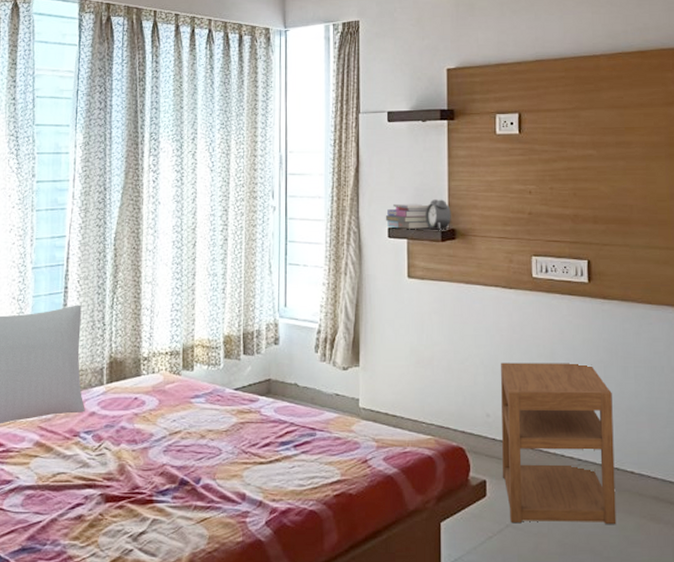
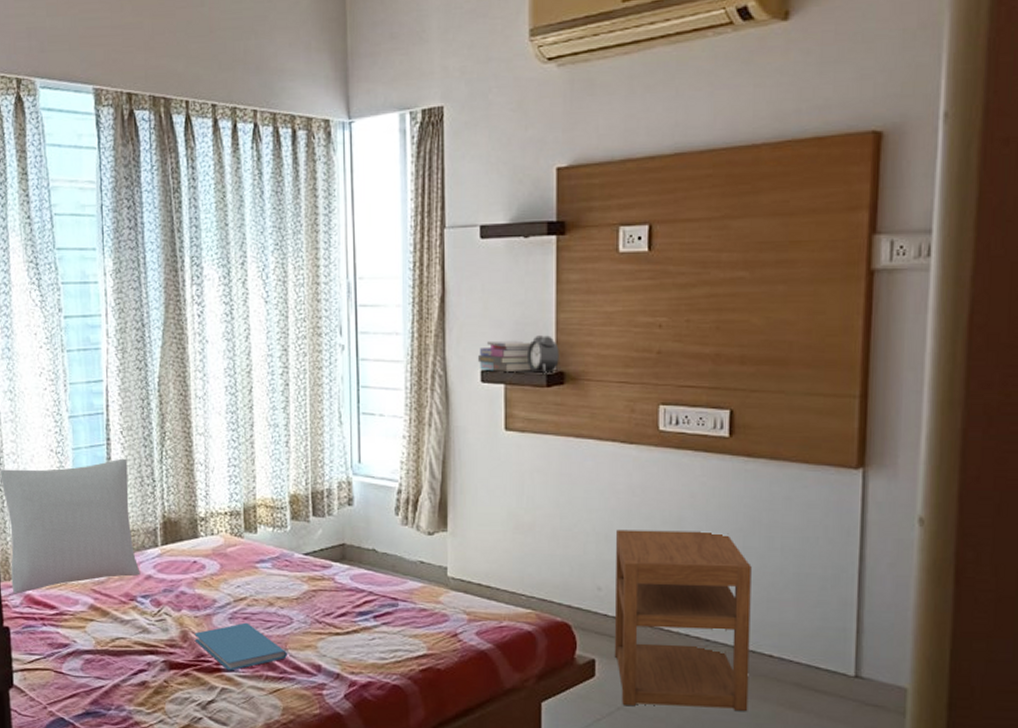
book: none [130,454,215,502] -> present [194,622,287,671]

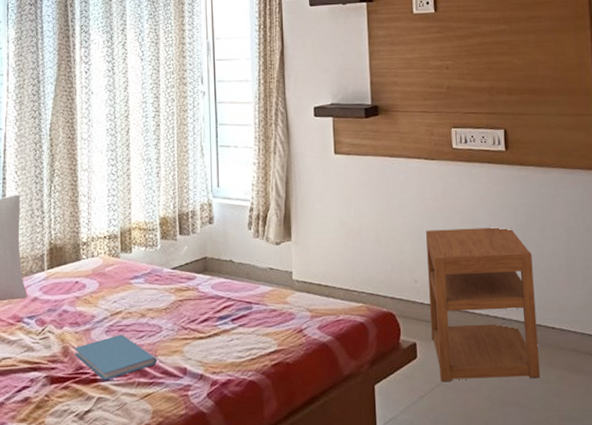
books: present [477,340,532,373] -> none [310,82,353,108]
alarm clock: present [526,335,559,373] -> none [348,78,374,107]

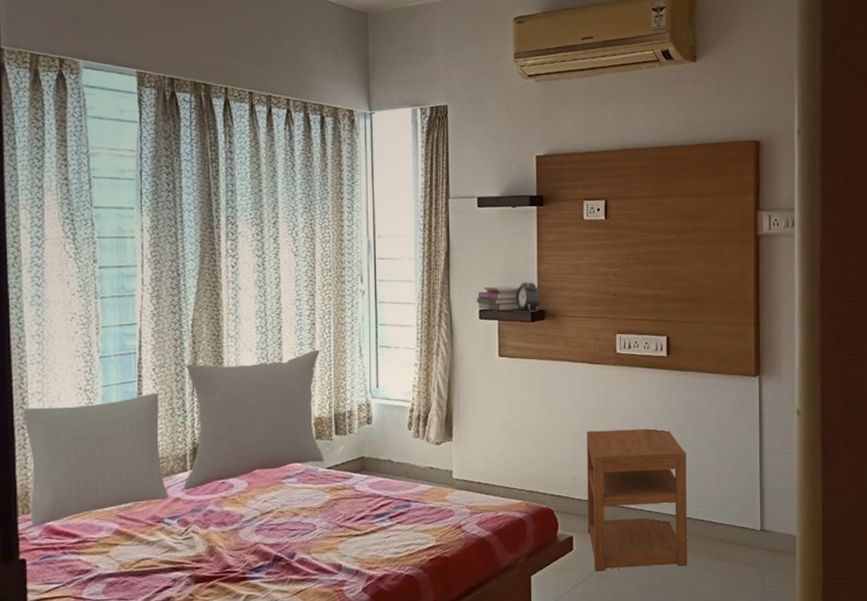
pillow: none [42,150,169,289] -> present [184,349,324,490]
book: present [74,334,157,381] -> none [221,533,310,579]
books: none [310,82,353,108] -> present [476,286,520,311]
alarm clock: none [348,78,374,107] -> present [515,282,540,311]

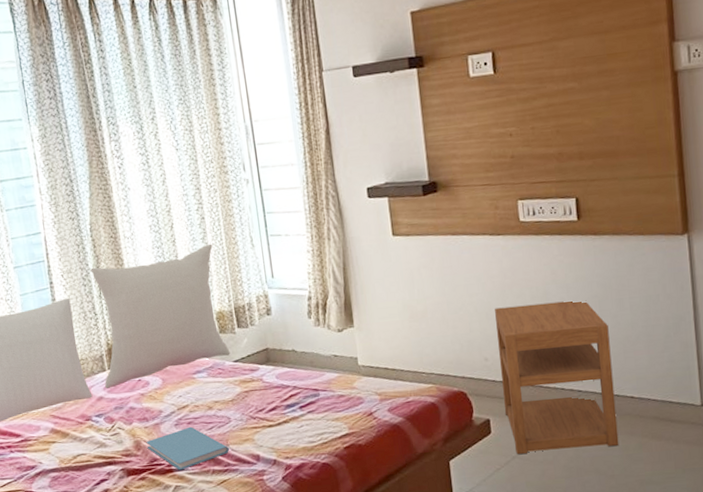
book: none [221,533,310,579] -> present [146,426,229,471]
books: present [476,286,520,311] -> none [362,159,410,188]
alarm clock: present [515,282,540,311] -> none [403,152,431,184]

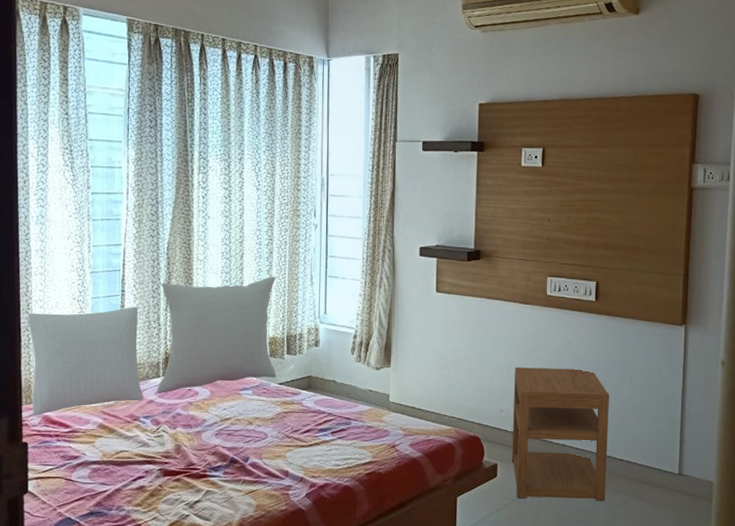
book: present [146,426,229,471] -> none [186,437,262,477]

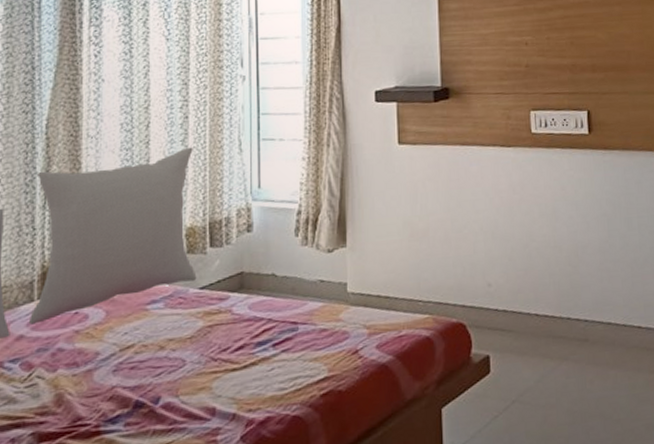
nightstand: present [511,367,609,501] -> none [501,219,626,397]

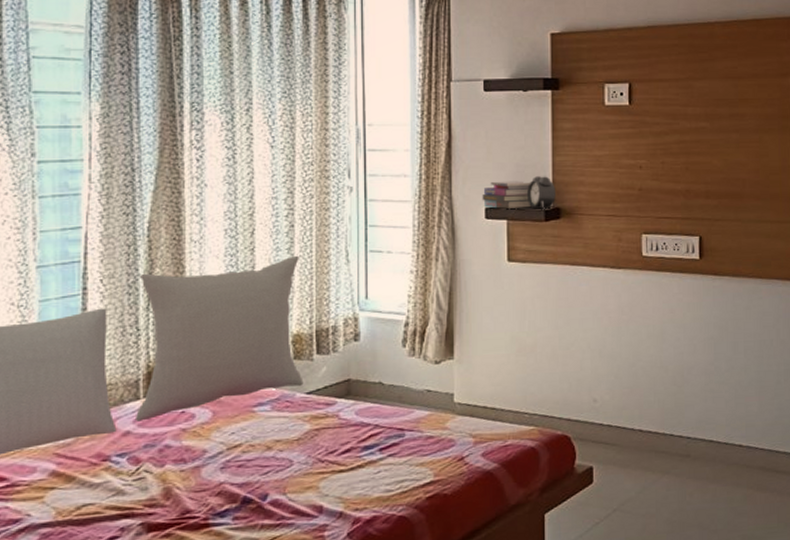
books: none [371,62,421,92] -> present [482,181,532,210]
alarm clock: none [415,57,444,90] -> present [526,176,556,209]

